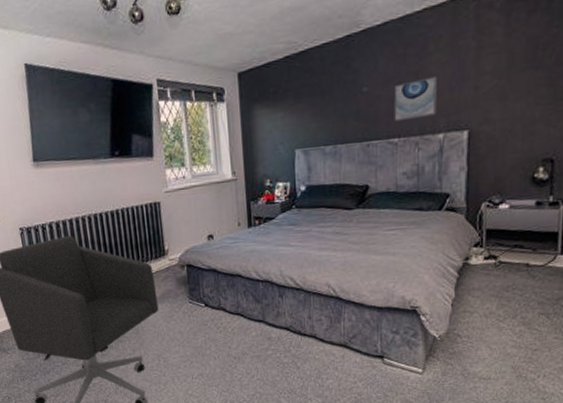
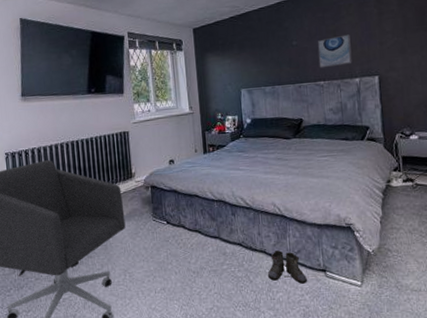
boots: none [317,335,361,371] -> present [267,250,307,284]

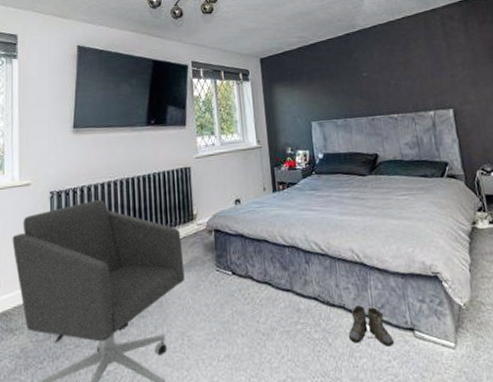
wall art: present [317,34,352,68] -> none [388,66,425,101]

